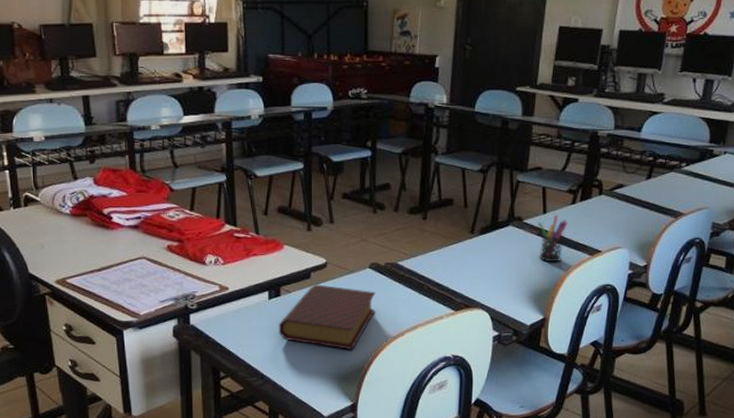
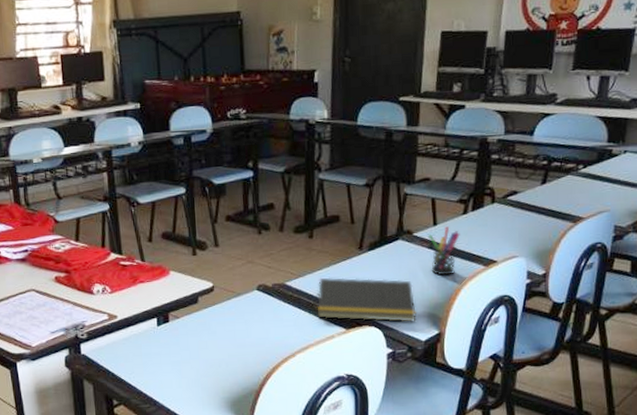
book: present [278,284,376,349] -> none [168,308,265,373]
notepad: none [427,259,523,306] -> present [317,277,416,323]

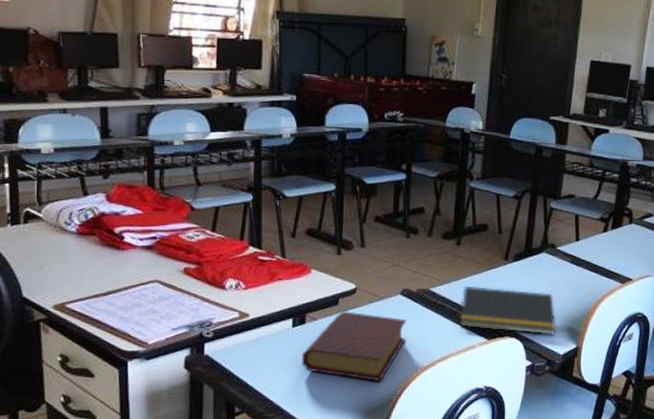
book: none [168,308,265,373] -> present [301,311,407,381]
pen holder: present [429,226,460,276] -> none [571,243,600,290]

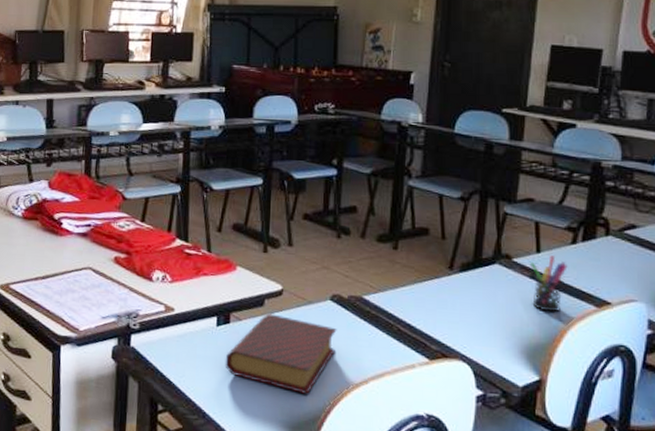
notepad: present [459,285,556,335] -> none [396,295,513,362]
pen holder: none [571,243,600,290] -> present [531,255,568,313]

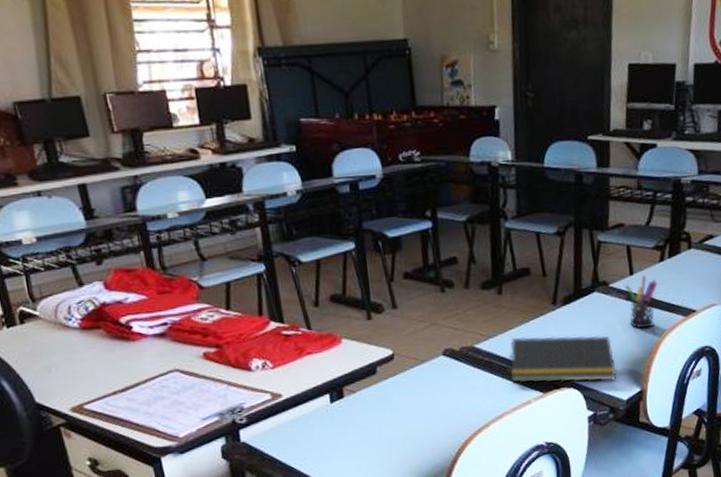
book: present [225,313,337,394] -> none [344,379,454,450]
notepad: none [396,295,513,362] -> present [509,335,617,383]

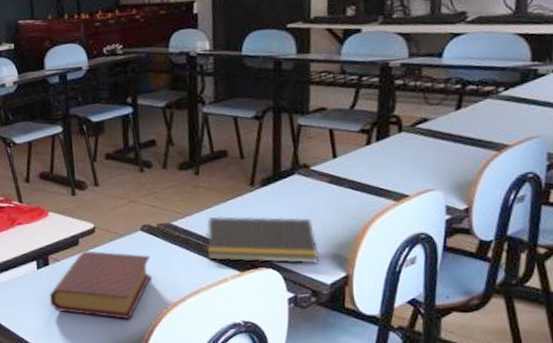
book: none [344,379,454,450] -> present [49,251,151,319]
pen holder: present [625,275,658,329] -> none [328,159,364,212]

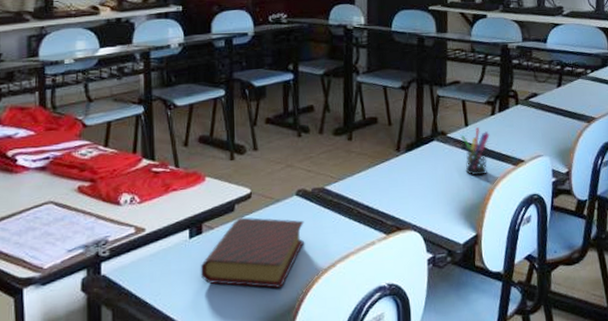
notepad: present [206,216,319,264] -> none [357,180,454,225]
pen holder: none [328,159,364,212] -> present [461,127,490,176]

